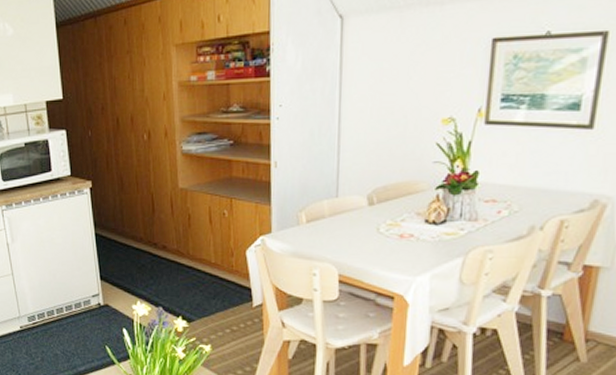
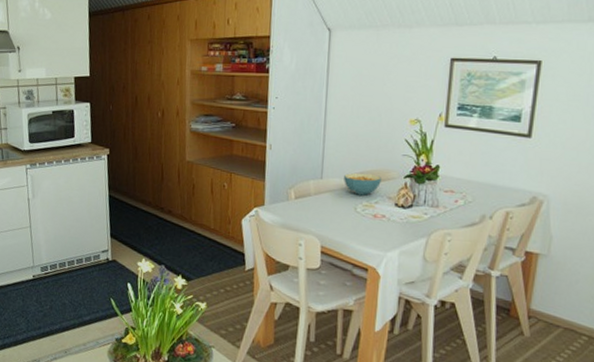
cereal bowl: none [363,187,408,213] -> present [344,172,381,196]

